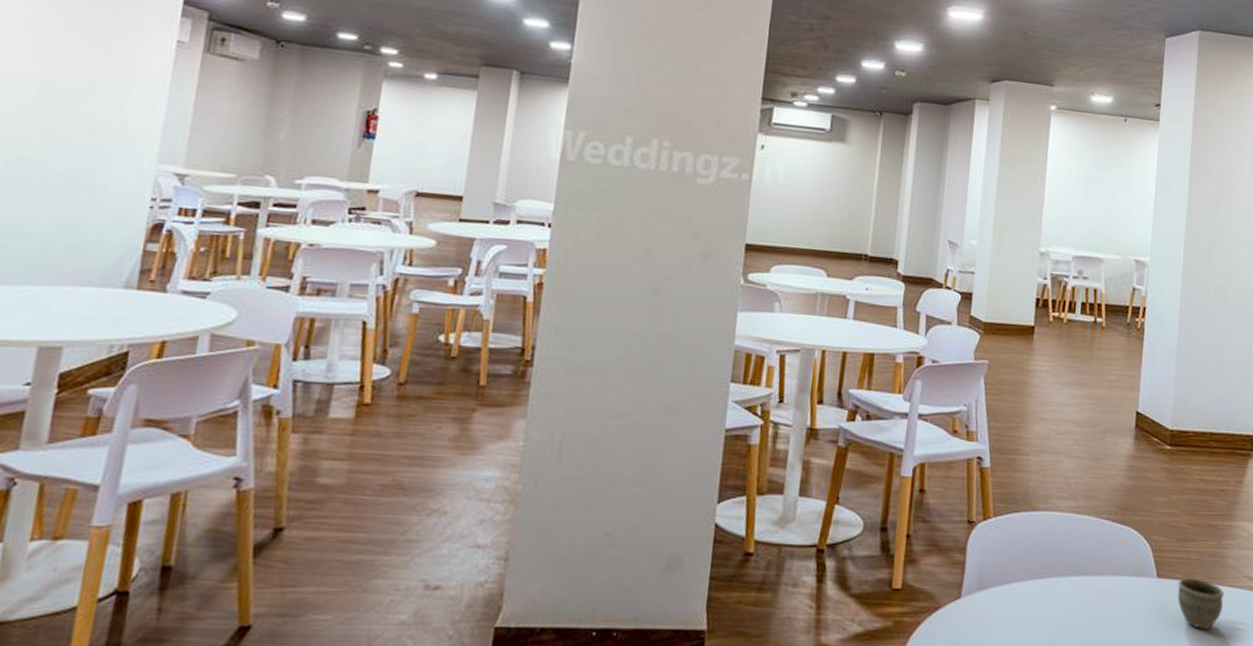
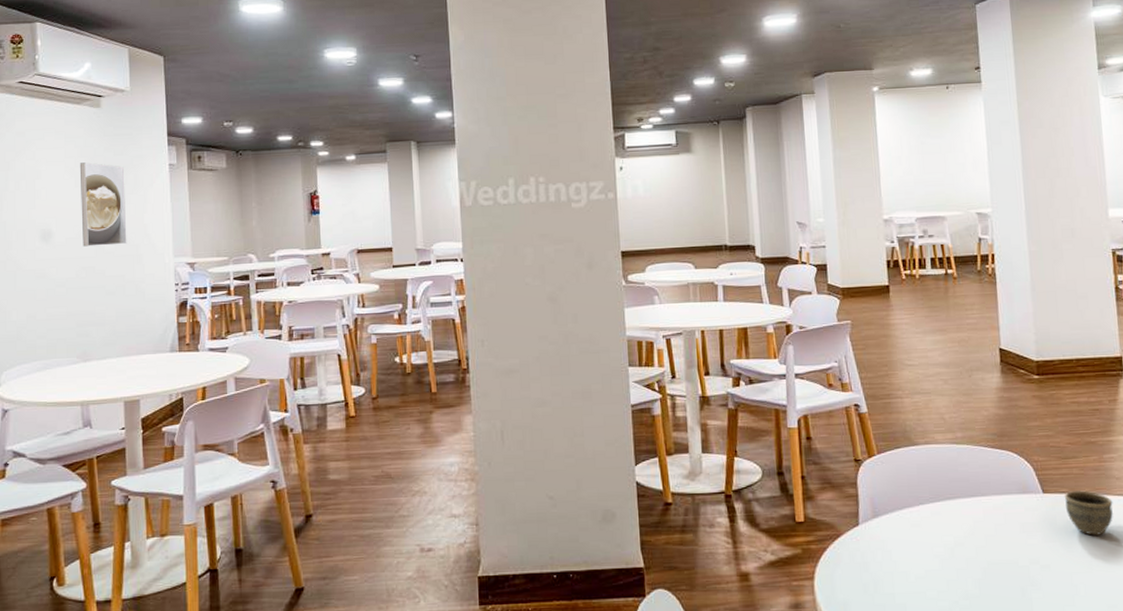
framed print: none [23,16,110,136] -> present [79,162,127,247]

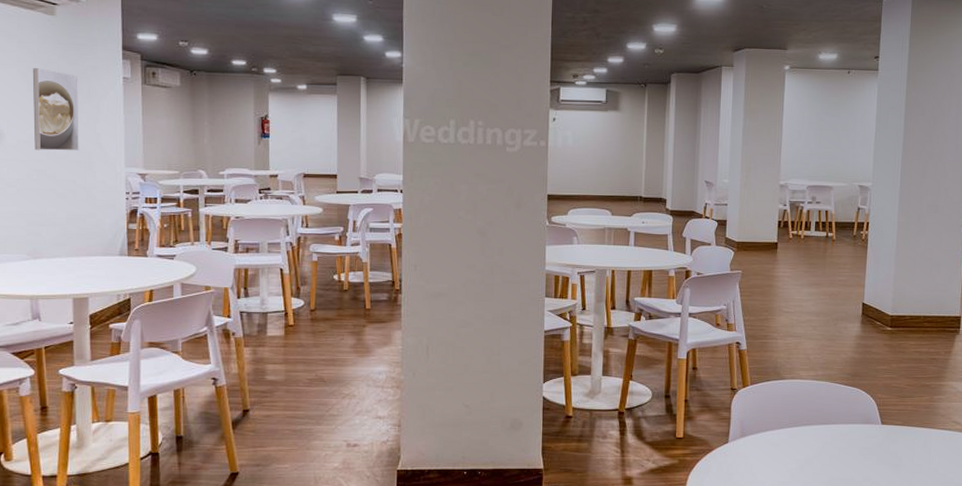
cup: present [1064,490,1114,536] -> none [898,424,936,460]

